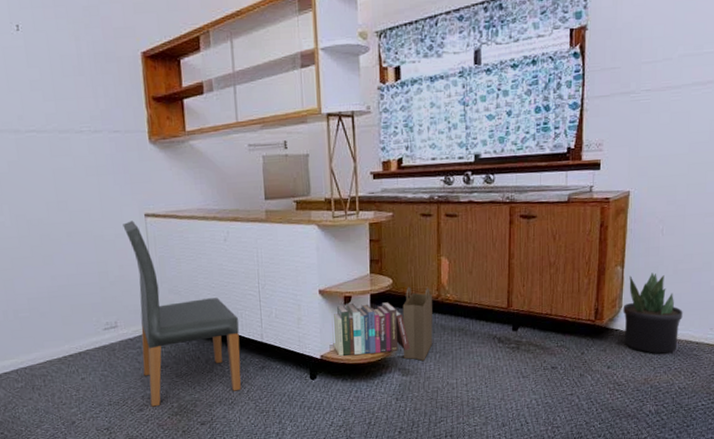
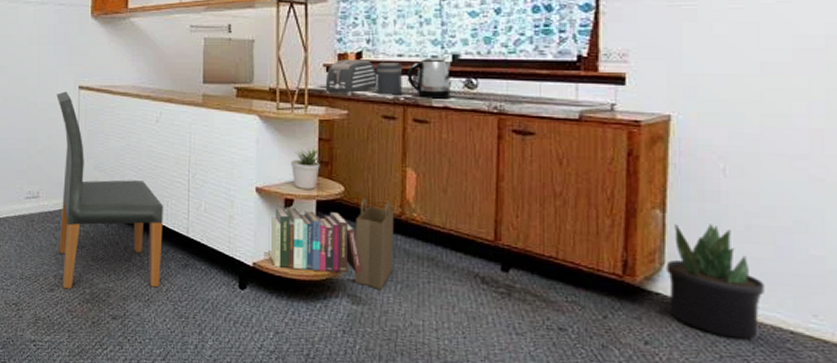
potted plant: none [348,248,373,286] -> present [291,148,322,189]
toaster: none [372,165,416,199] -> present [325,59,378,96]
cylinder: none [414,166,437,197] -> present [376,63,403,97]
kettle: none [439,158,474,197] -> present [407,57,451,100]

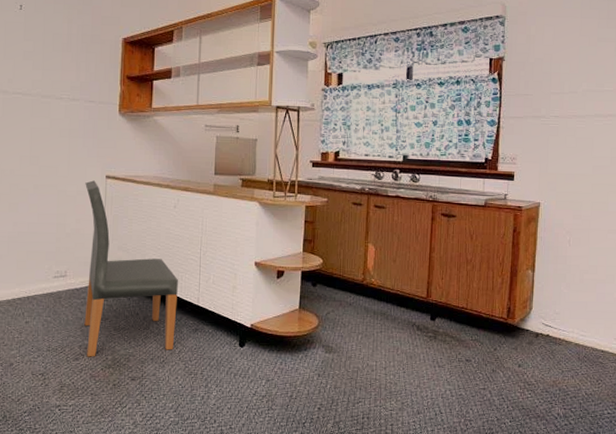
books: present [268,205,365,274] -> none [263,276,336,329]
potted plant: present [291,148,322,189] -> none [283,228,306,262]
toaster: present [325,59,378,96] -> none [311,157,350,186]
shopping bag: present [353,198,393,291] -> none [327,268,358,341]
cylinder: present [376,63,403,97] -> none [348,160,368,188]
kettle: present [407,57,451,100] -> none [371,157,402,191]
planter: present [667,224,765,339] -> none [534,279,589,358]

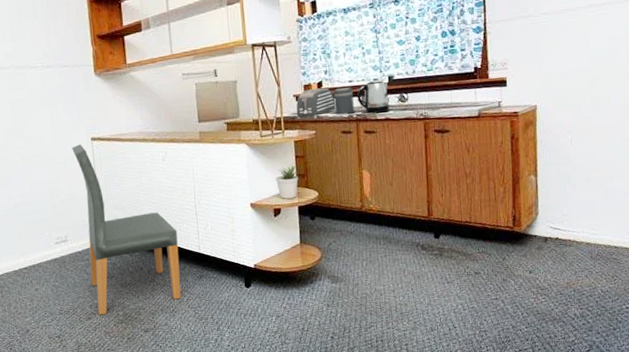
potted plant: none [283,228,306,262] -> present [276,164,299,199]
toaster: none [311,157,350,186] -> present [296,87,336,119]
cylinder: none [348,160,368,188] -> present [333,87,355,116]
kettle: none [371,157,402,191] -> present [356,80,390,115]

